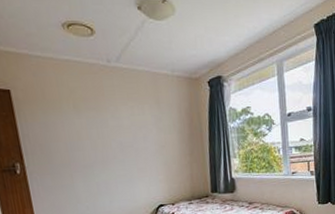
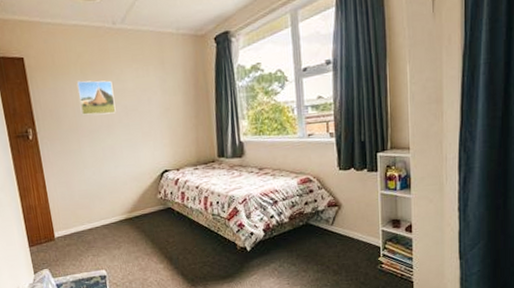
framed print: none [69,116,111,151] -> present [76,80,116,115]

